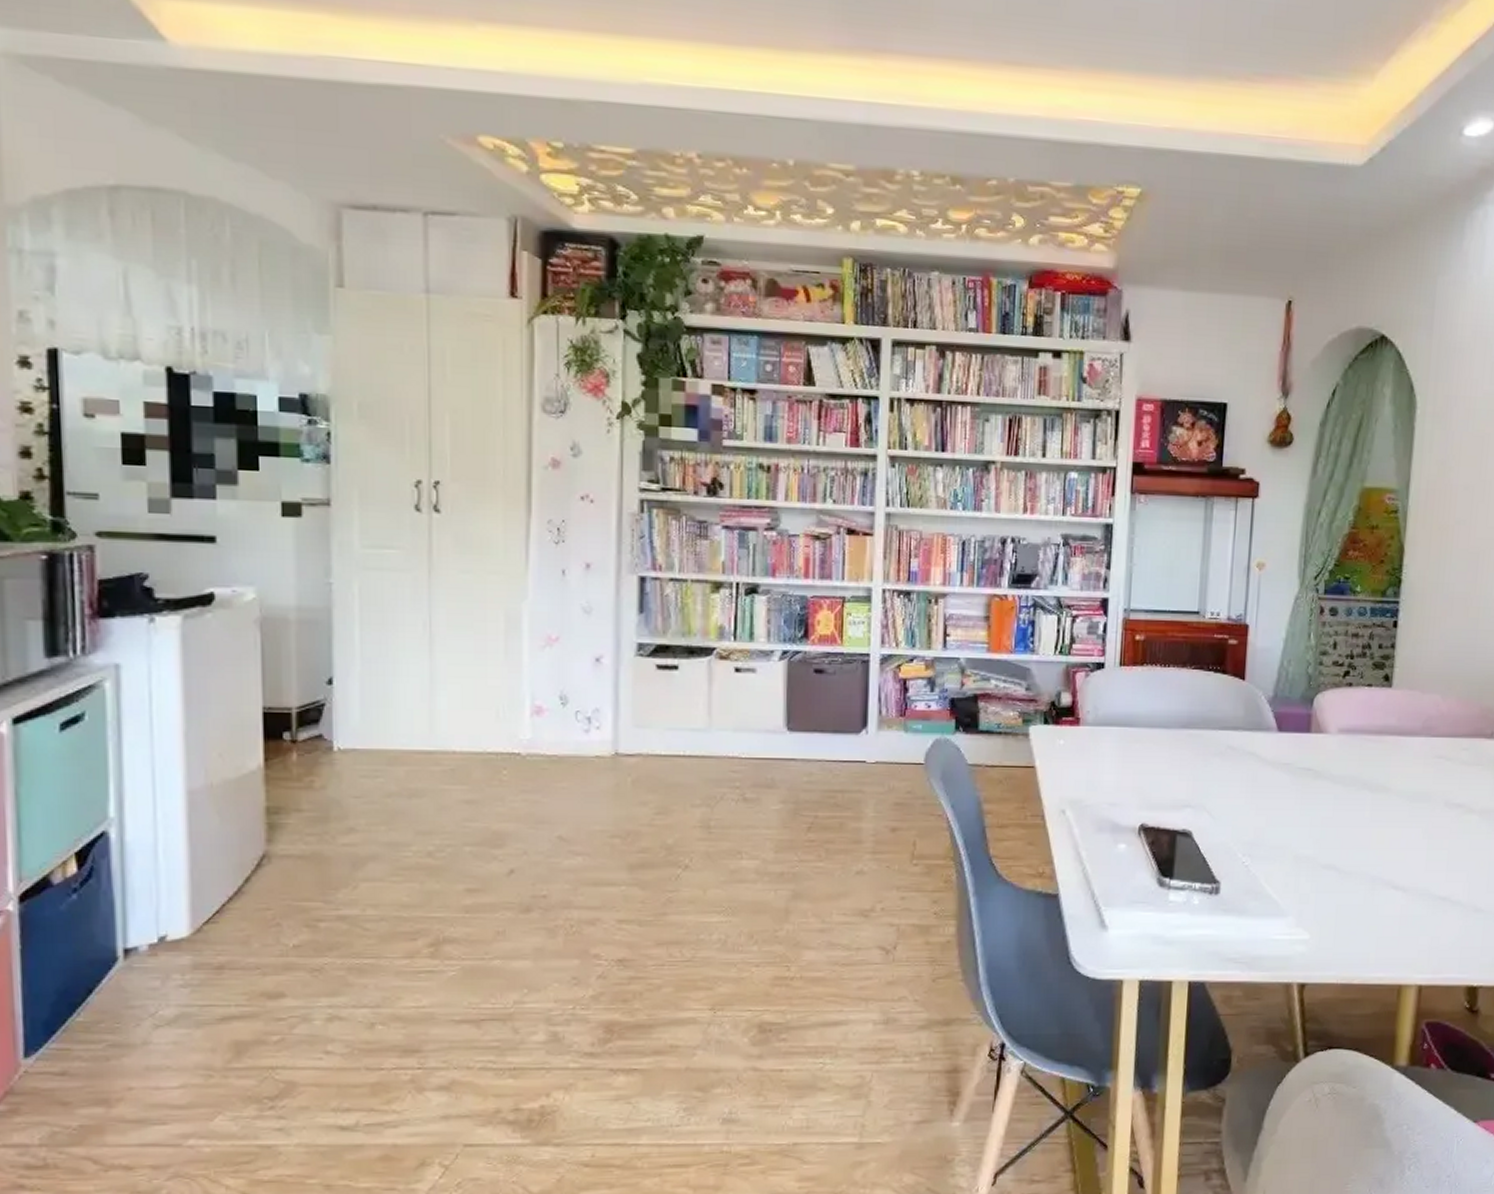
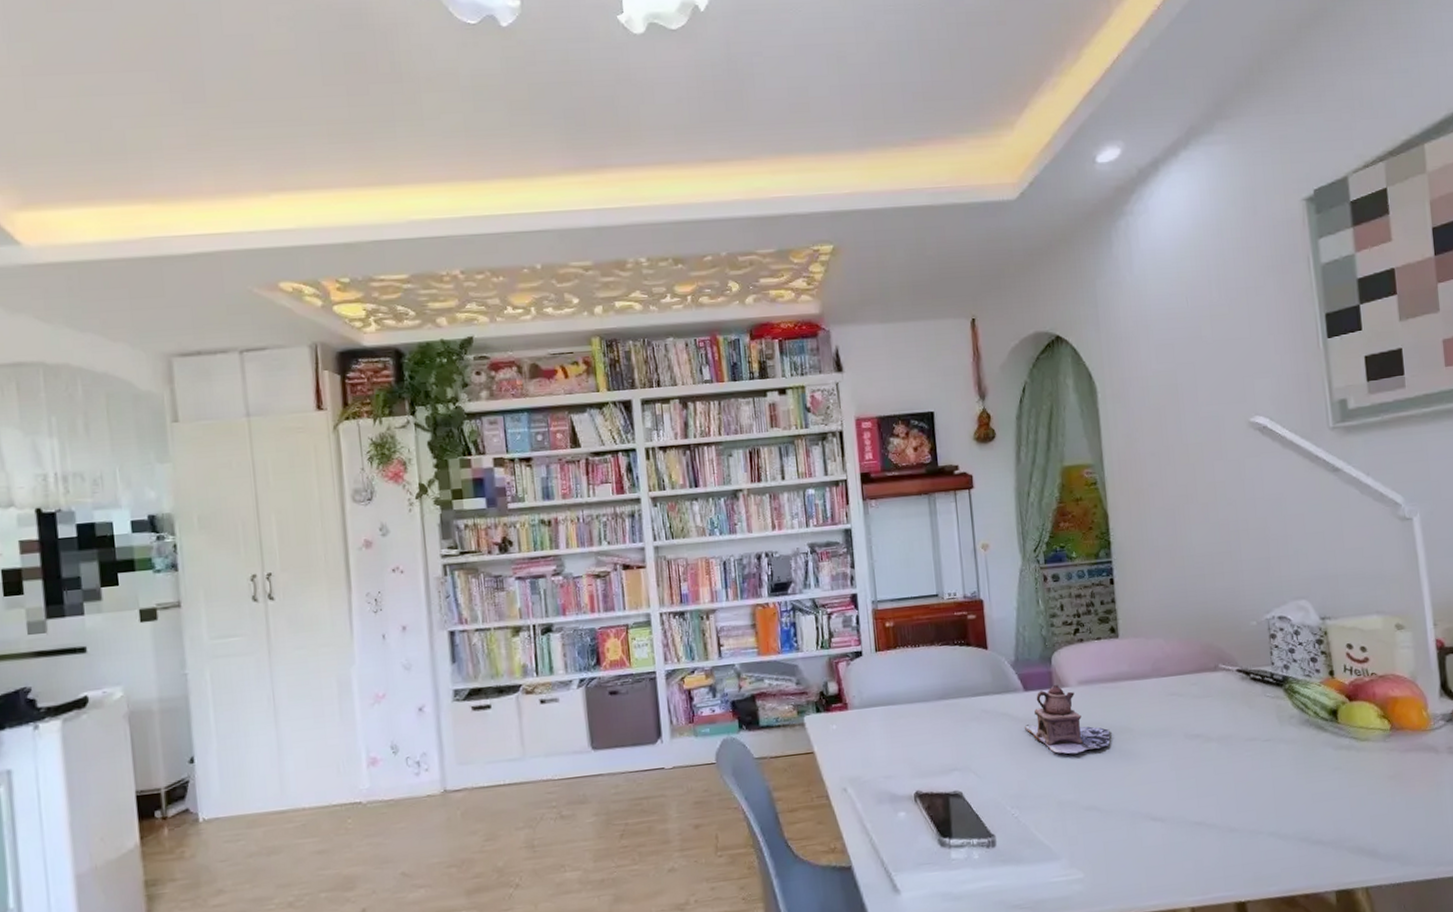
teapot: none [1271,730,1365,807] -> present [1024,685,1110,754]

